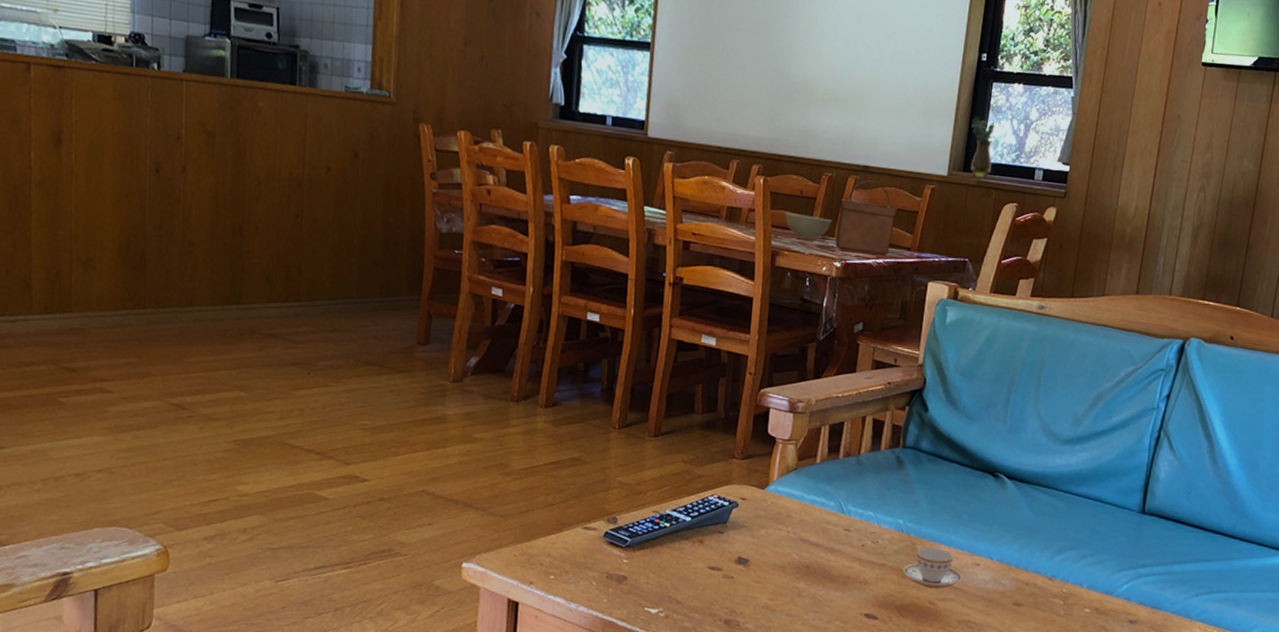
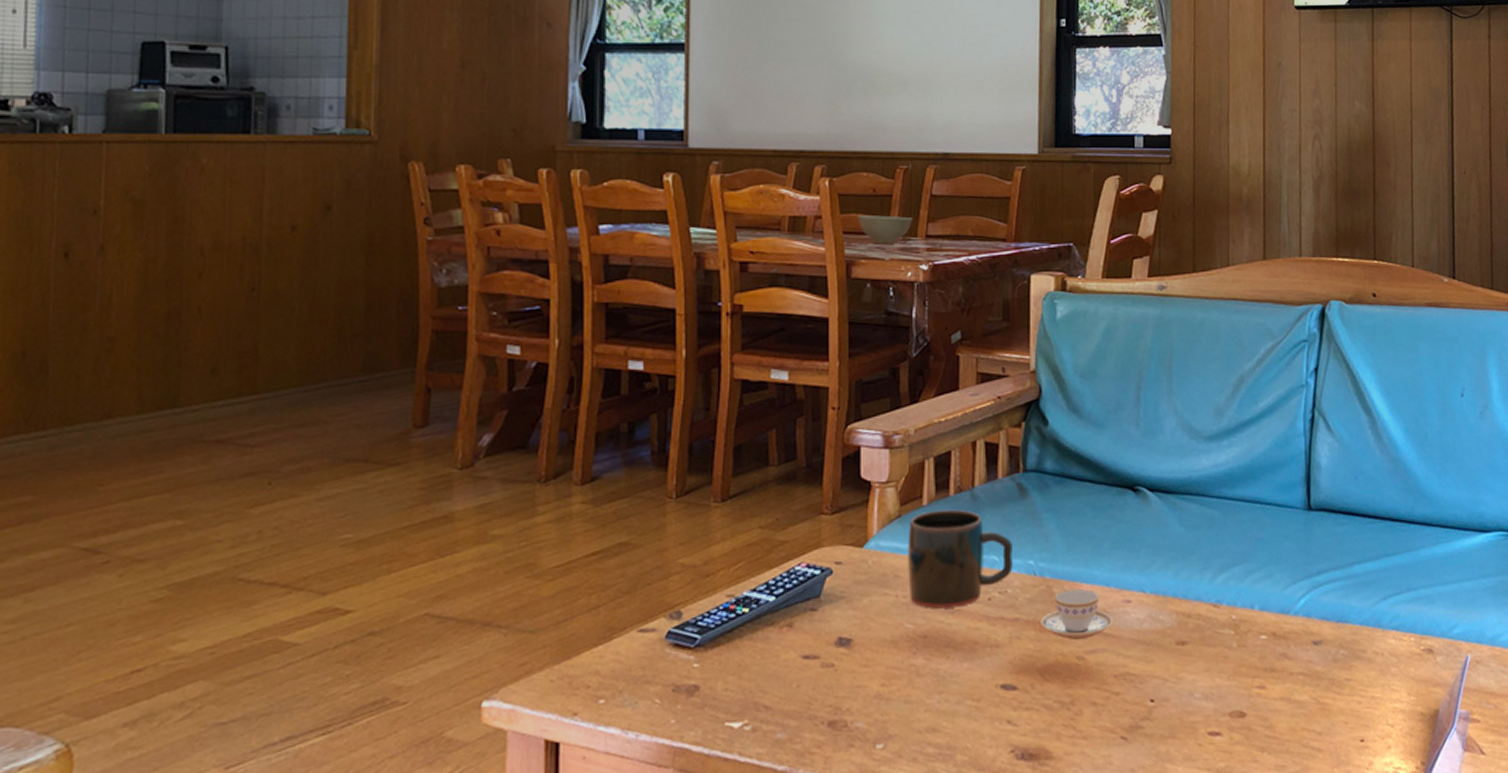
mug: none [798,468,887,548] -> present [908,509,1013,609]
handbag: present [835,180,897,257] -> none [919,168,986,252]
vase: present [971,115,995,178] -> none [1058,85,1086,152]

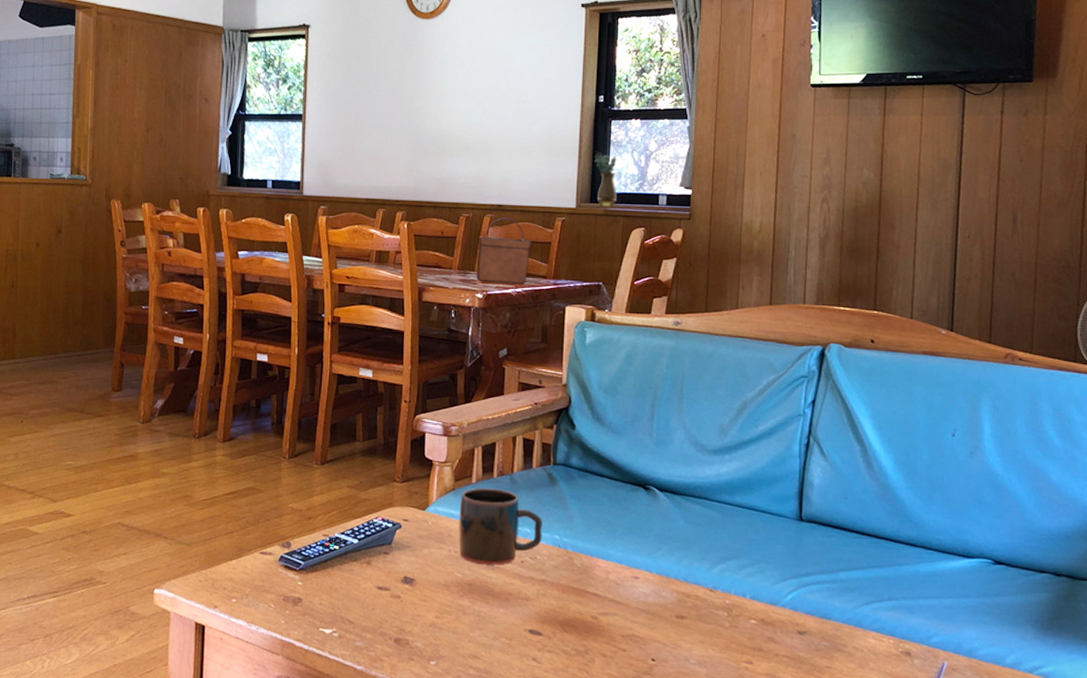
bowl: present [858,215,913,246] -> none [429,252,472,277]
handbag: none [919,168,986,252] -> present [476,217,531,286]
teacup: present [1041,588,1113,639] -> none [563,562,623,603]
vase: none [1058,85,1086,152] -> present [594,151,617,207]

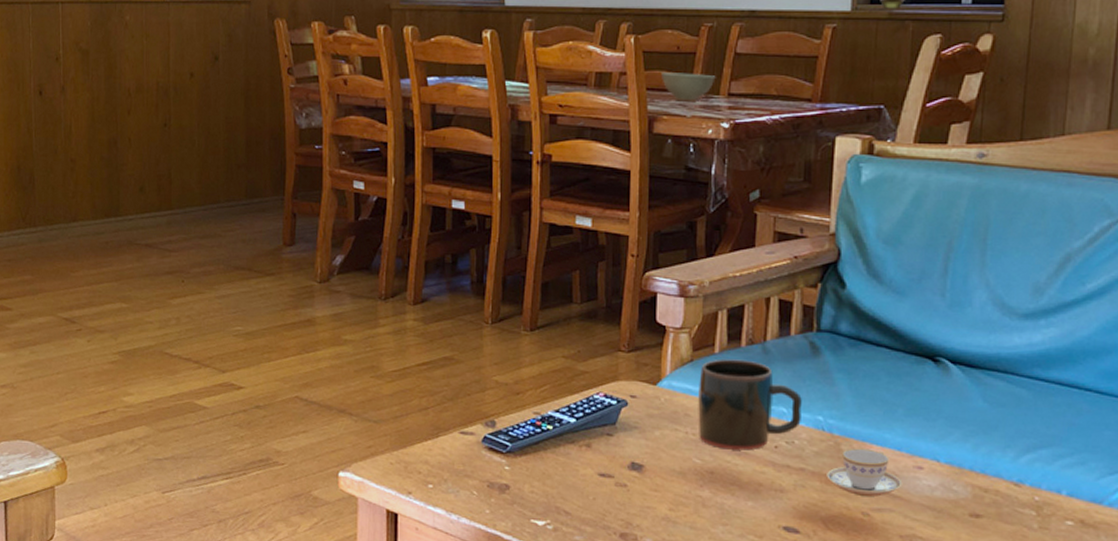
bowl: none [429,252,472,277] -> present [662,73,716,103]
handbag: present [476,217,531,286] -> none [721,26,793,112]
teacup: none [563,562,623,603] -> present [826,448,903,497]

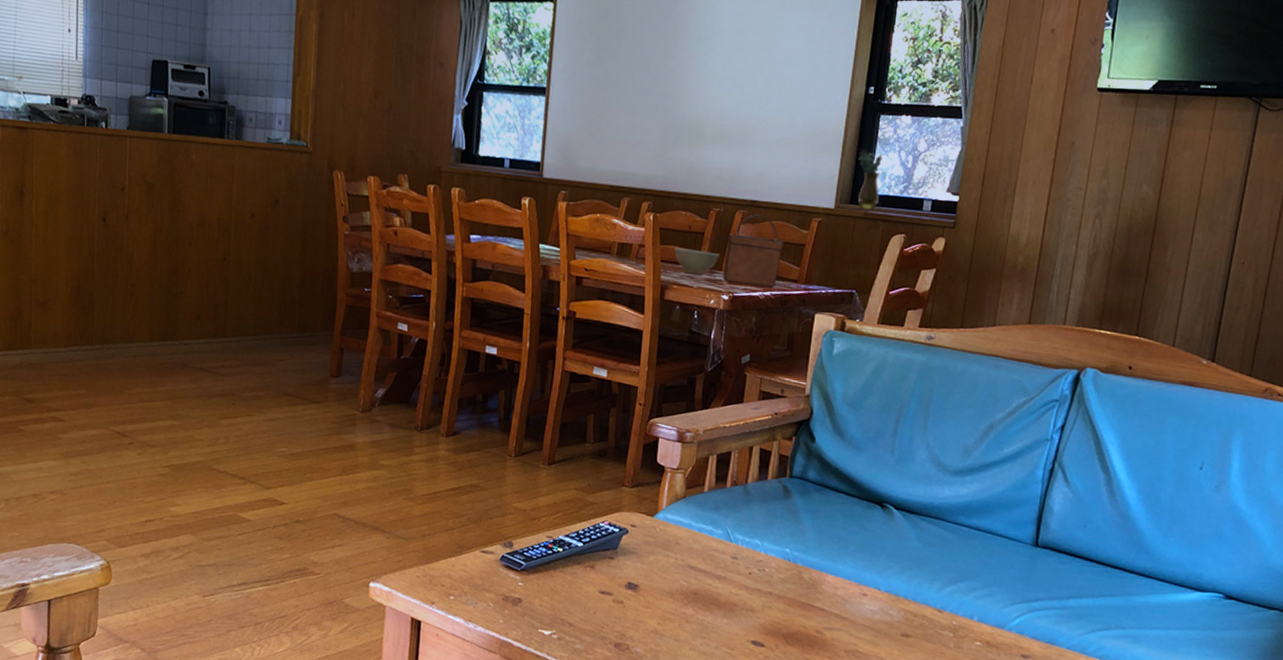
mug: present [698,359,802,451] -> none [686,497,774,576]
handbag: none [721,26,793,112] -> present [723,214,784,289]
teacup: present [826,448,903,497] -> none [789,576,850,618]

